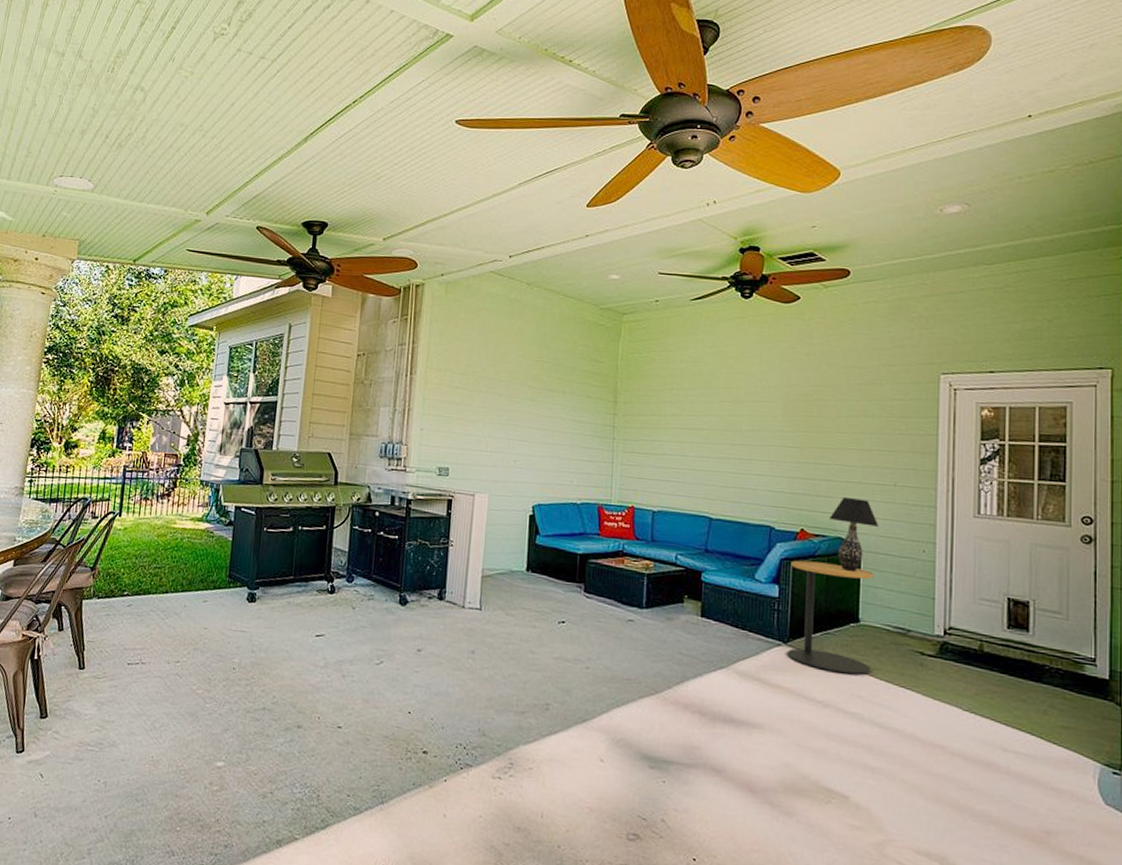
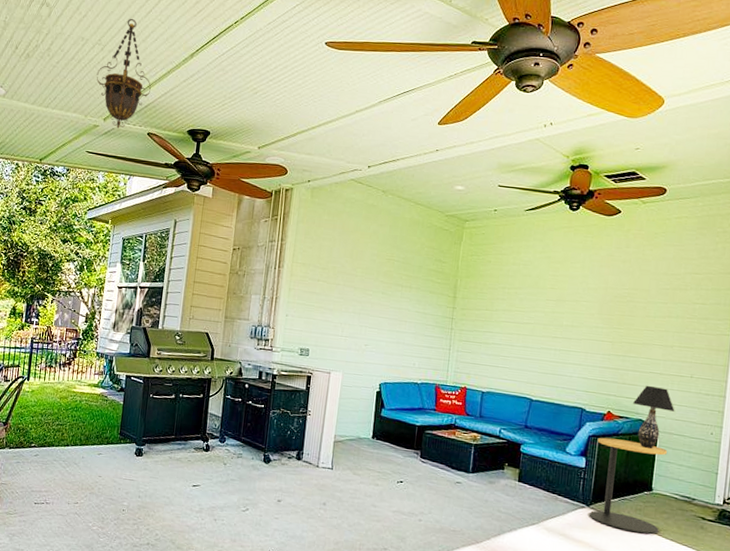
hanging lantern: none [197,101,260,223] -> present [96,18,151,128]

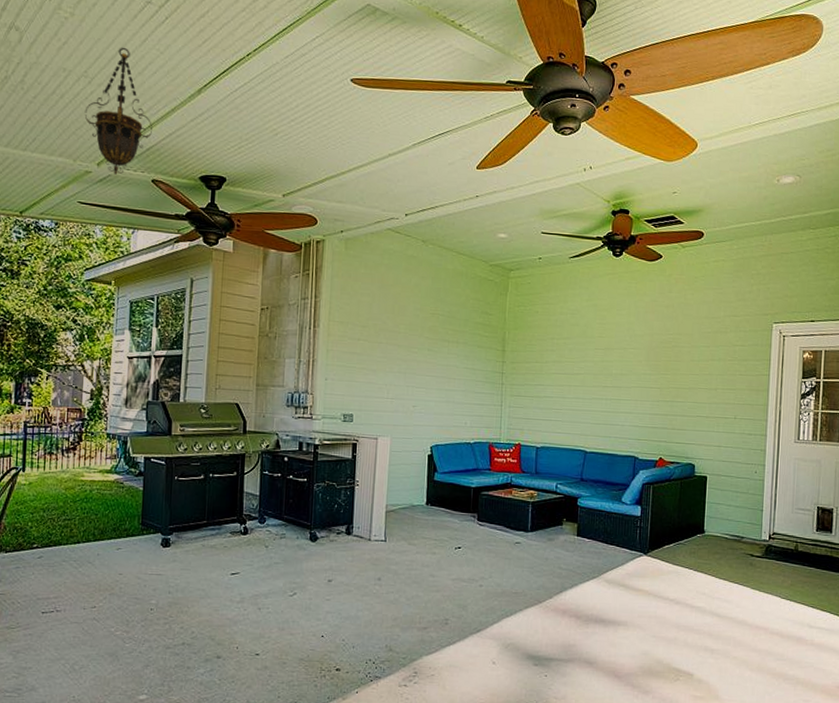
side table: present [589,437,668,535] -> none [646,484,717,576]
table lamp: present [633,385,675,449] -> none [683,429,722,492]

